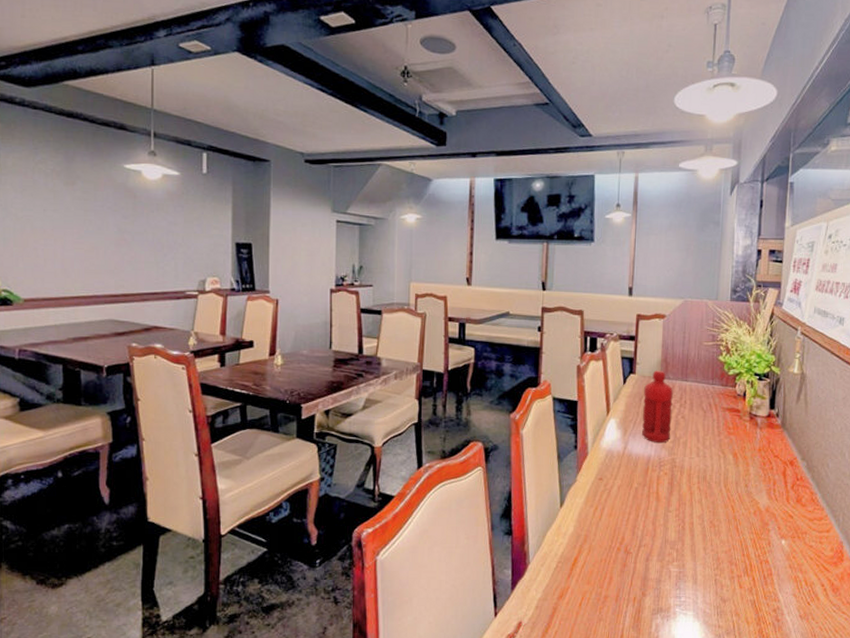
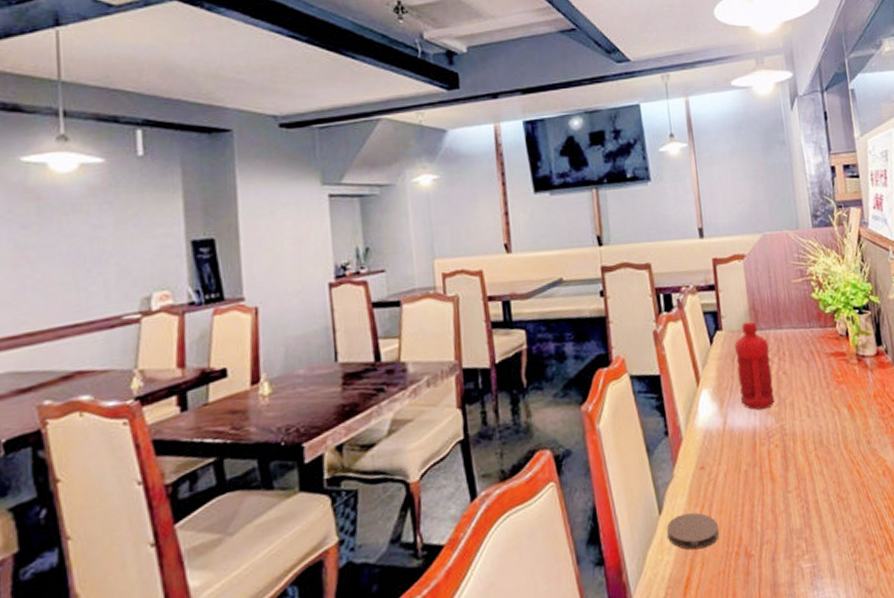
coaster: none [565,510,607,539] -> present [667,512,720,550]

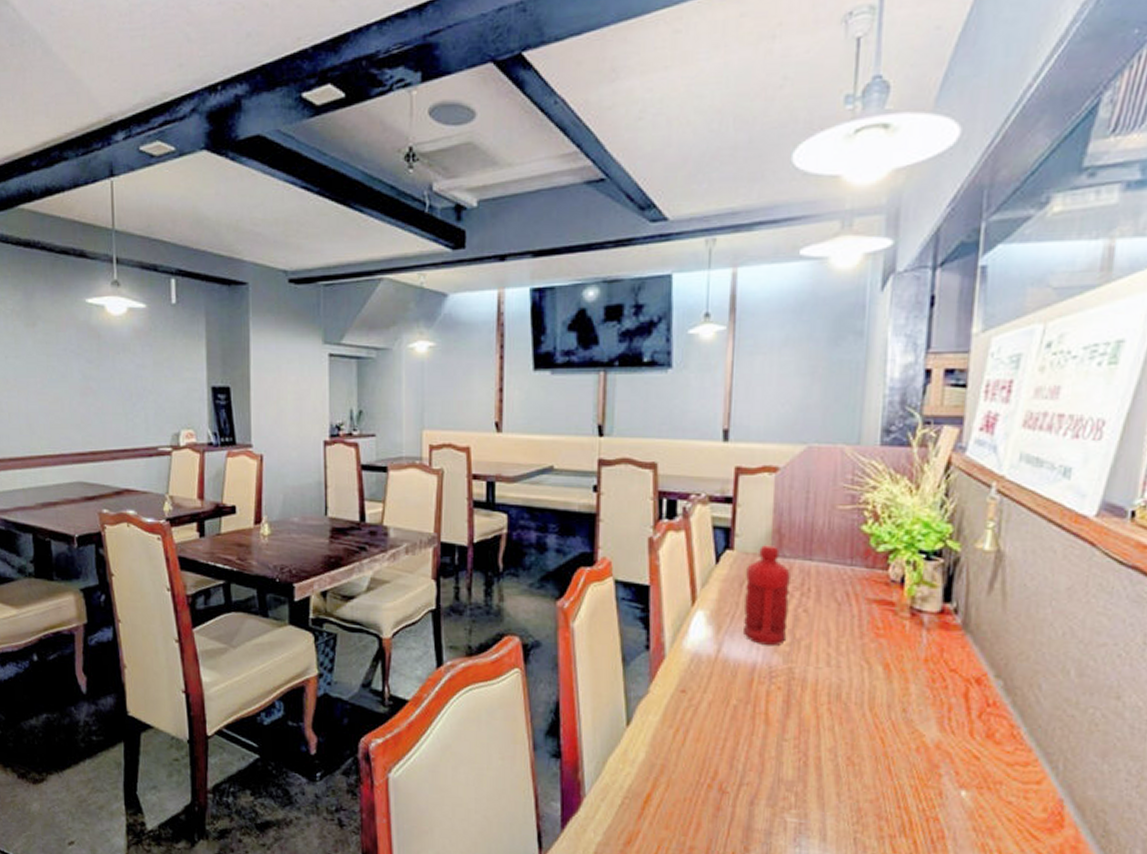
coaster: present [667,512,720,550] -> none [633,731,693,771]

